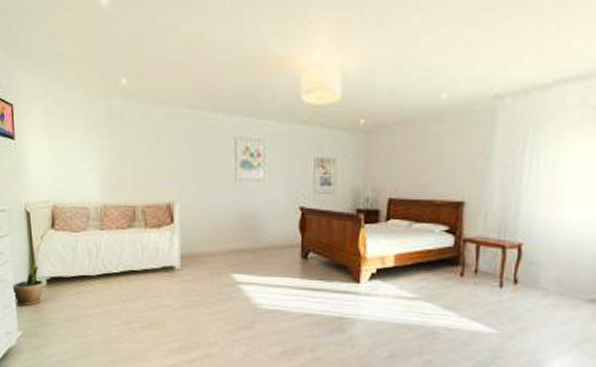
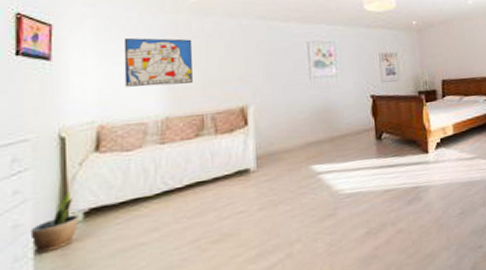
wall art: none [67,121,125,173] -> present [123,37,193,87]

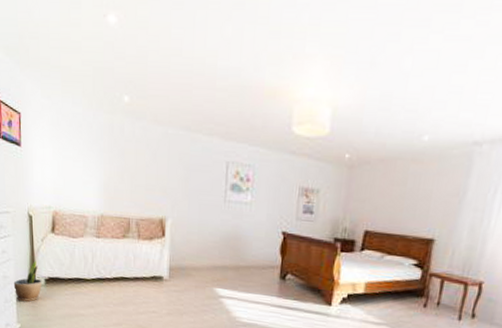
wall art: present [123,37,193,87] -> none [71,133,124,186]

